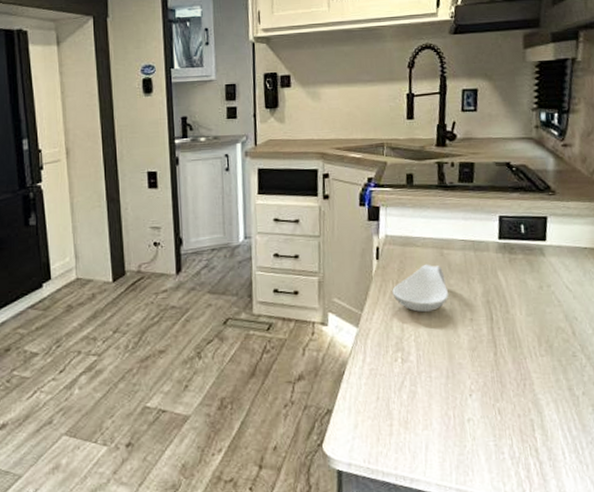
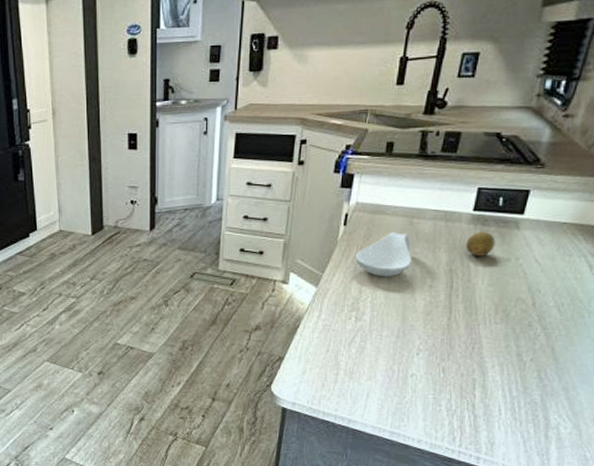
fruit: none [497,259,525,286] -> present [465,231,495,256]

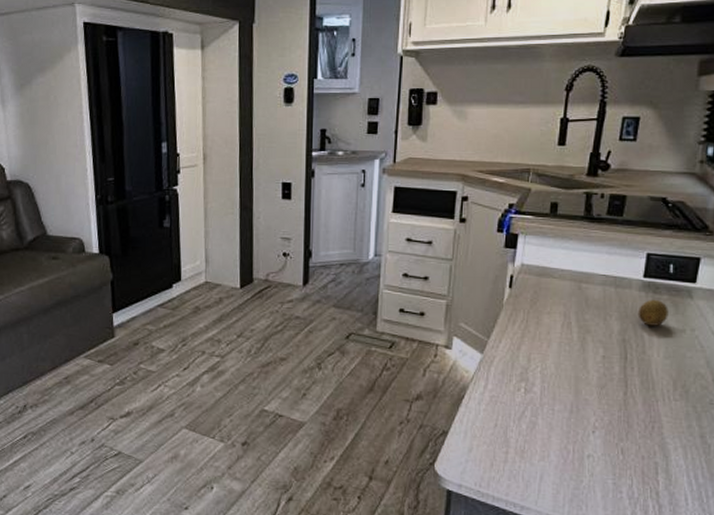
spoon rest: present [355,231,412,277] -> none [522,296,583,346]

